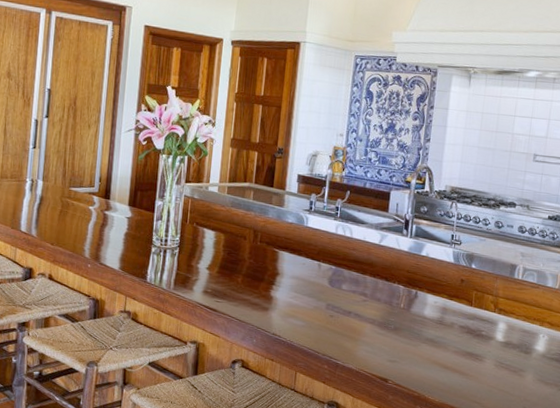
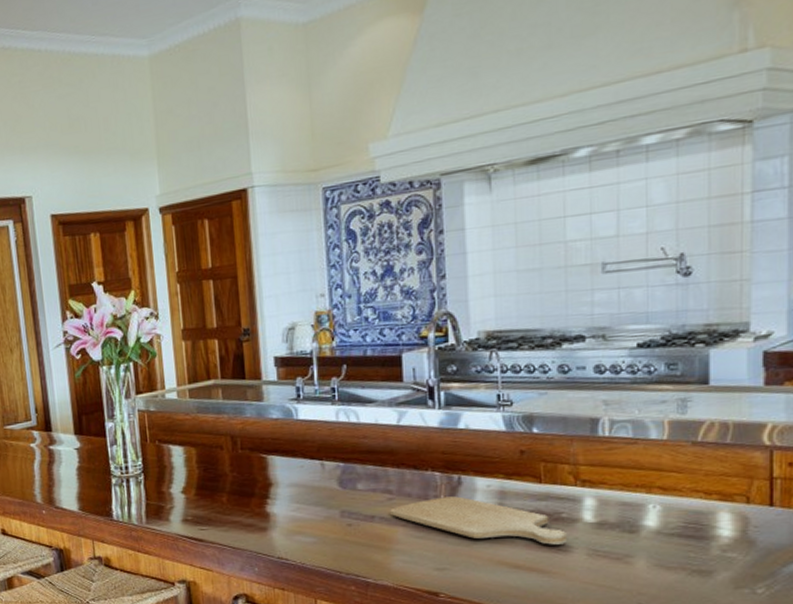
chopping board: none [363,305,484,355] -> present [390,496,568,545]

